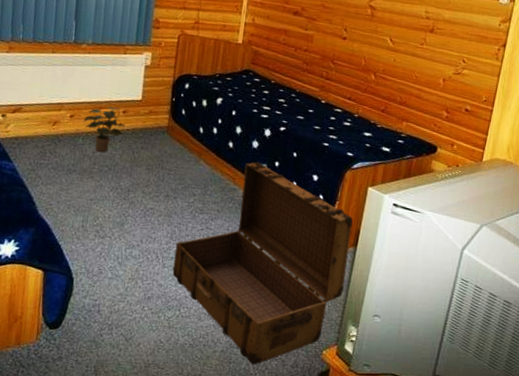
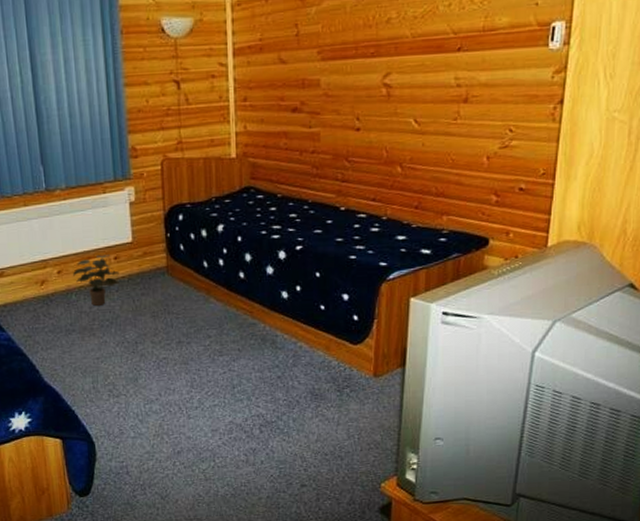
suitcase: present [172,161,353,365] -> none [198,289,397,507]

